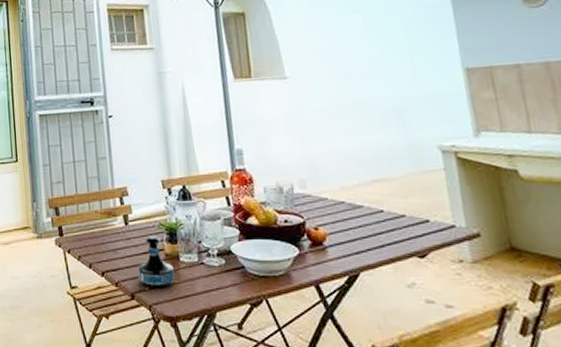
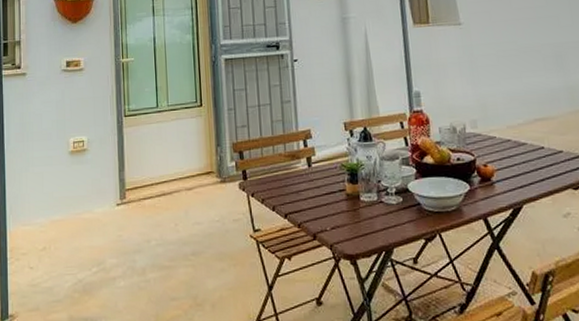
tequila bottle: present [138,235,176,288] -> none [320,176,356,228]

